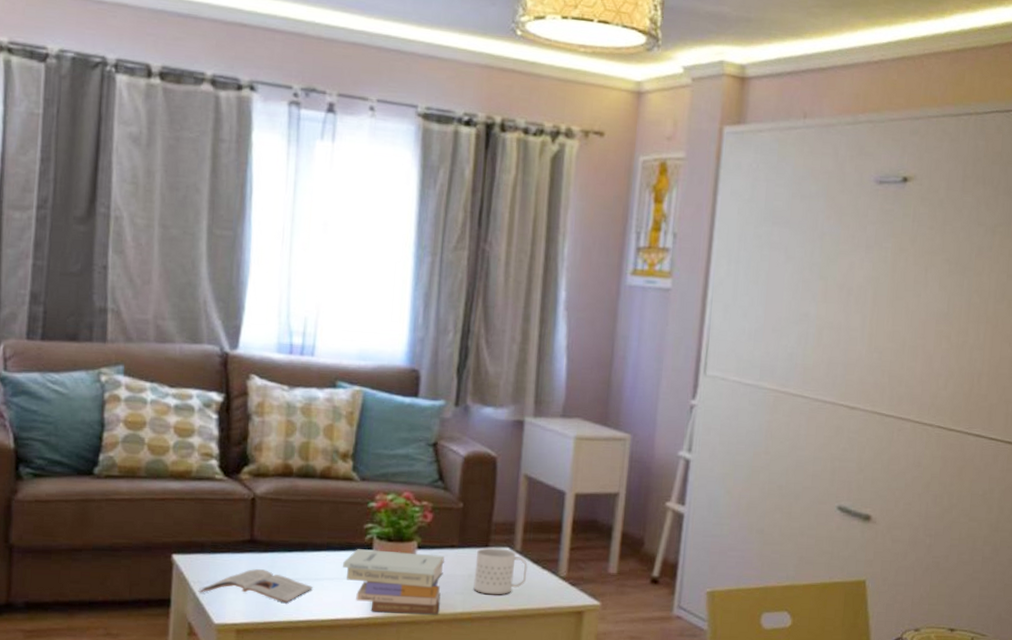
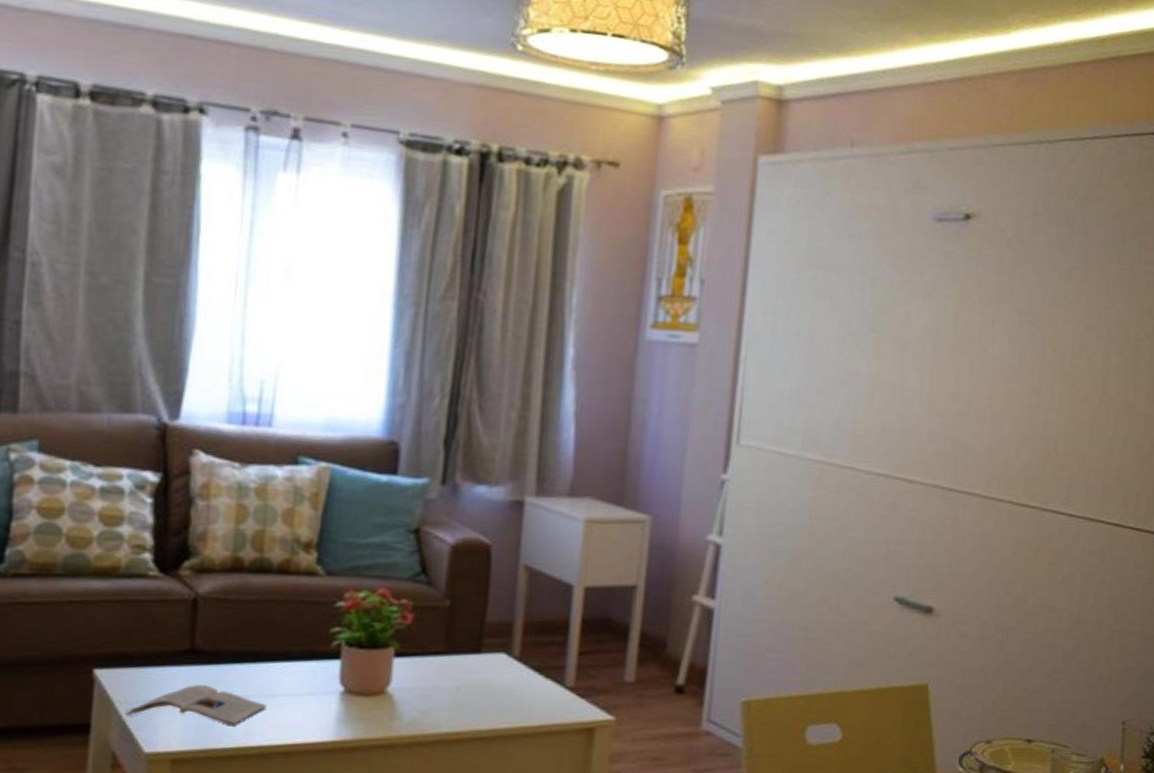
books: present [343,549,445,615] -> none [304,658,428,736]
mug: present [473,547,528,596] -> none [462,653,528,711]

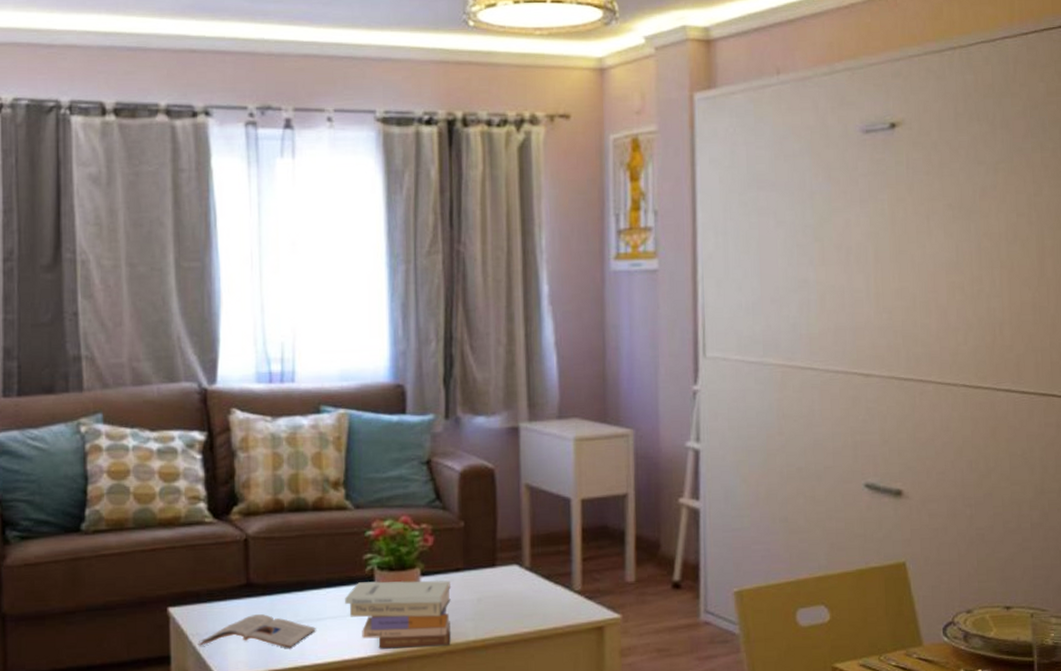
books: none [304,658,428,736] -> present [345,580,452,649]

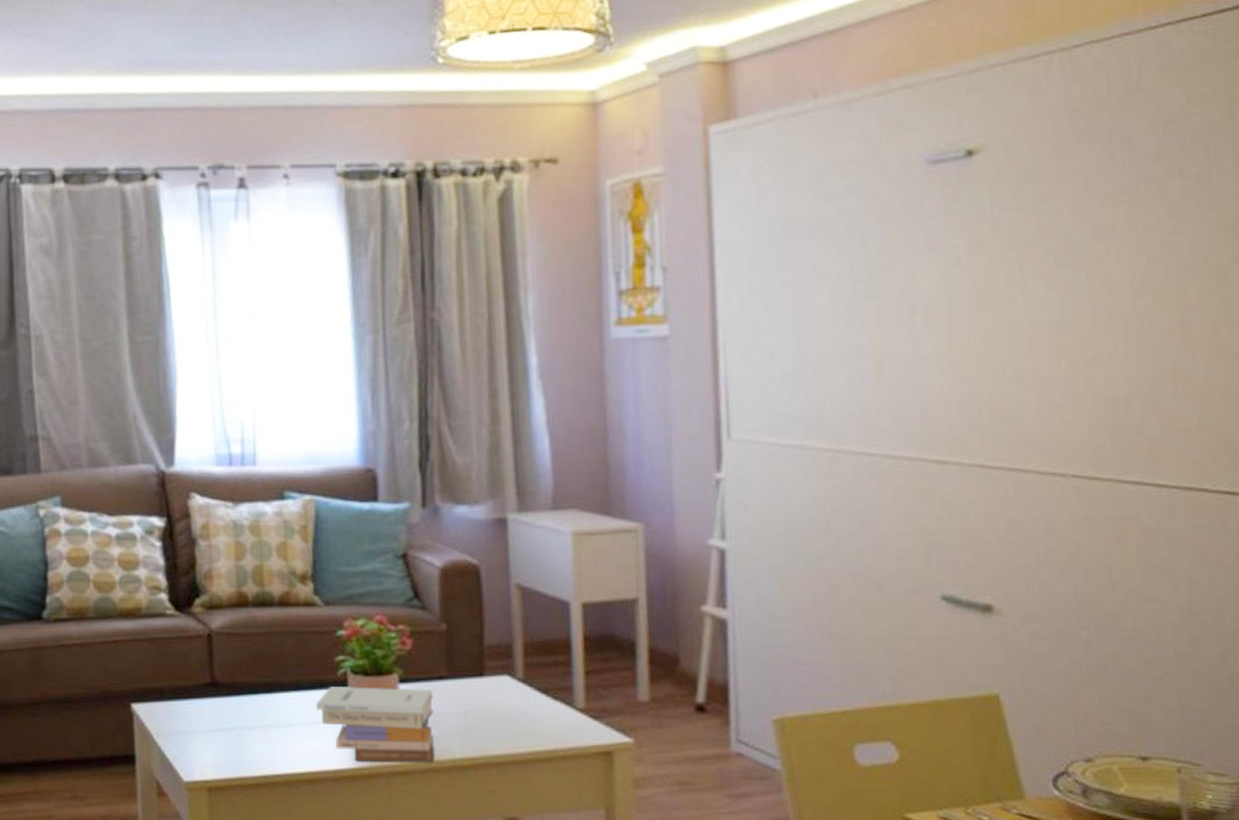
magazine: present [198,614,316,648] -> none [162,716,286,754]

